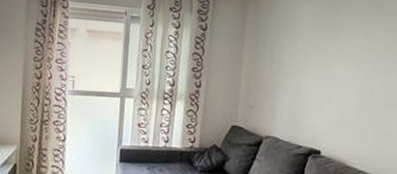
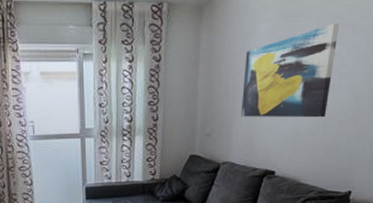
wall art: none [285,10,383,100] -> present [240,24,340,118]

